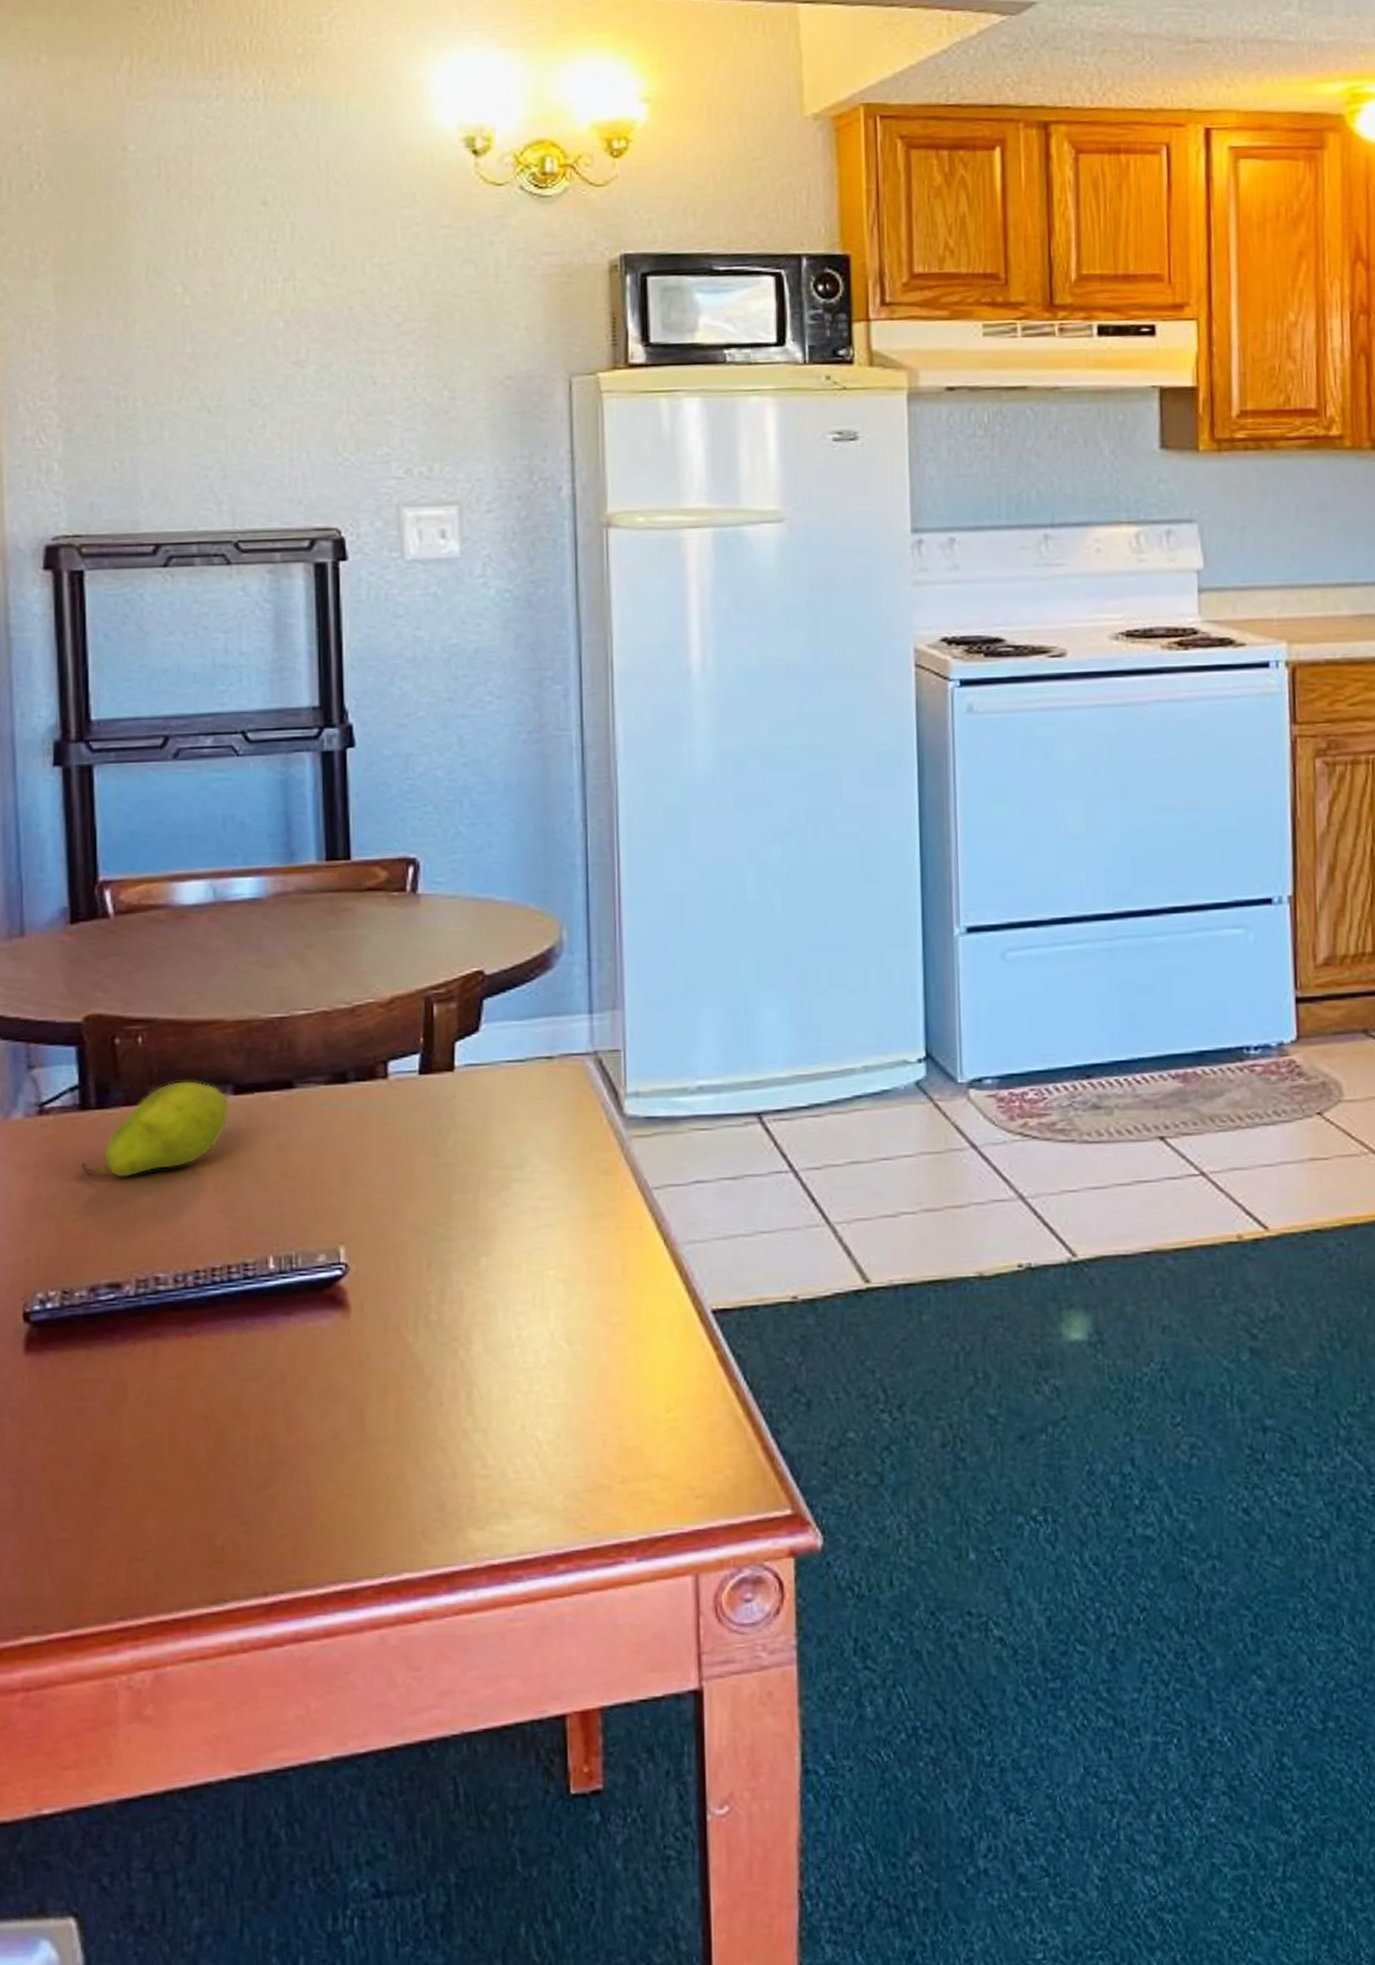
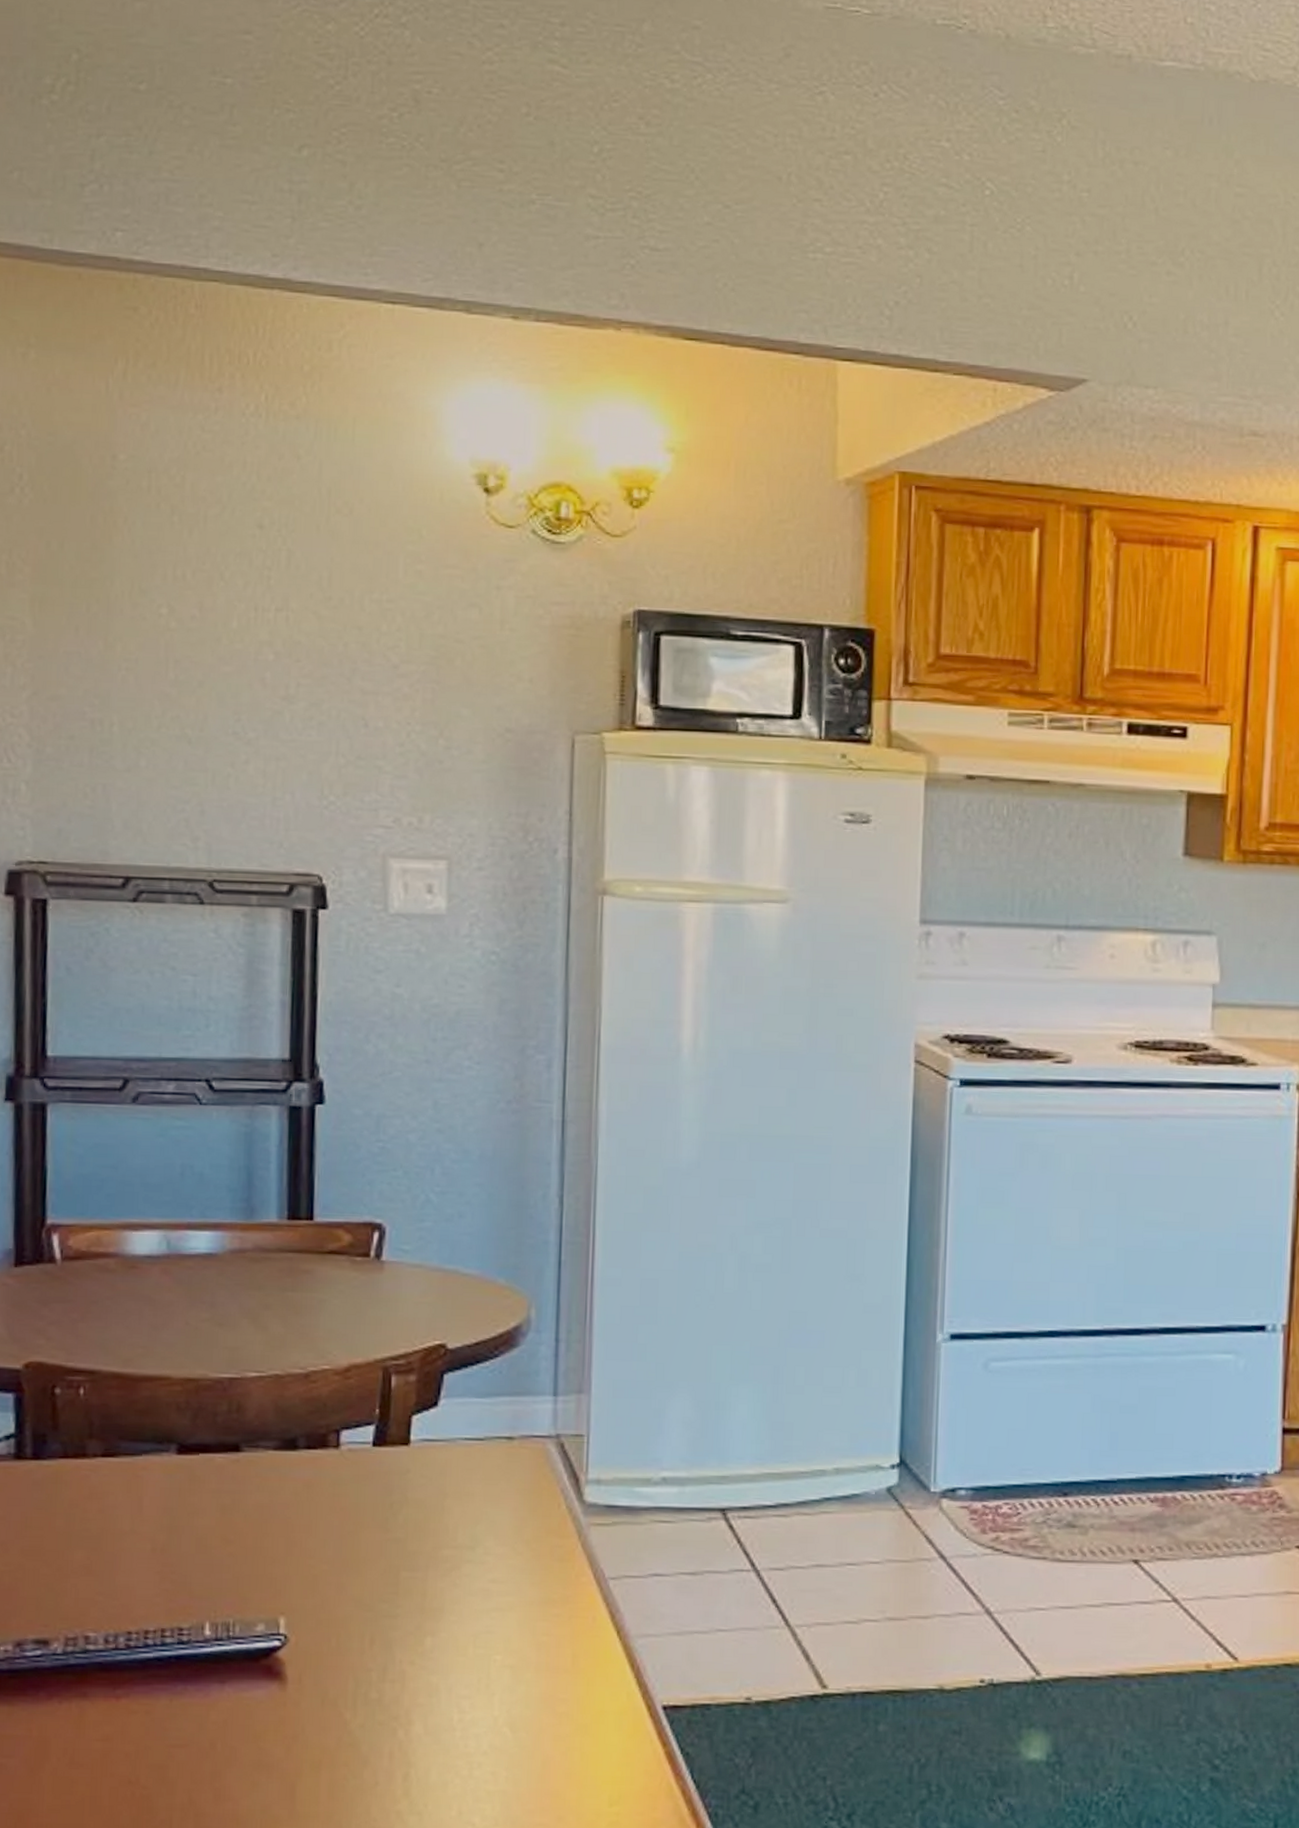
fruit: present [81,1080,230,1178] -> none [13,1436,173,1533]

